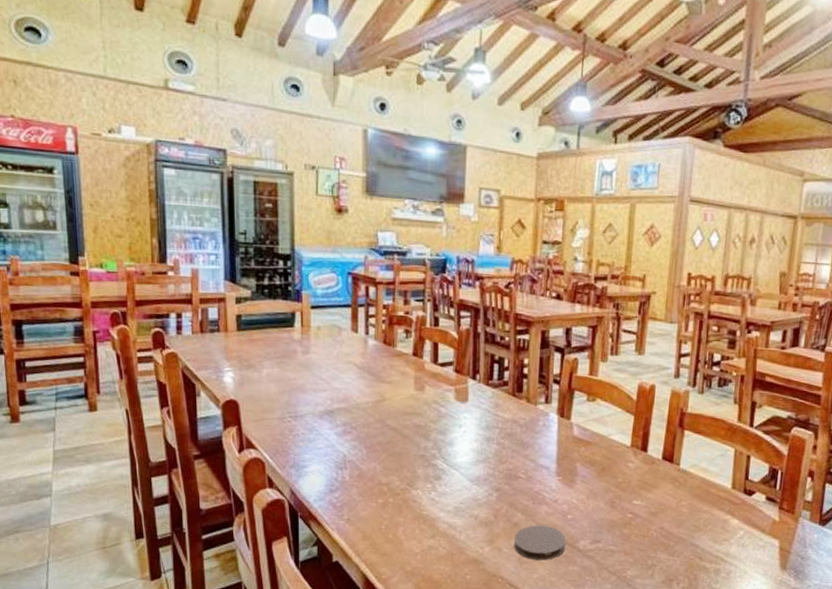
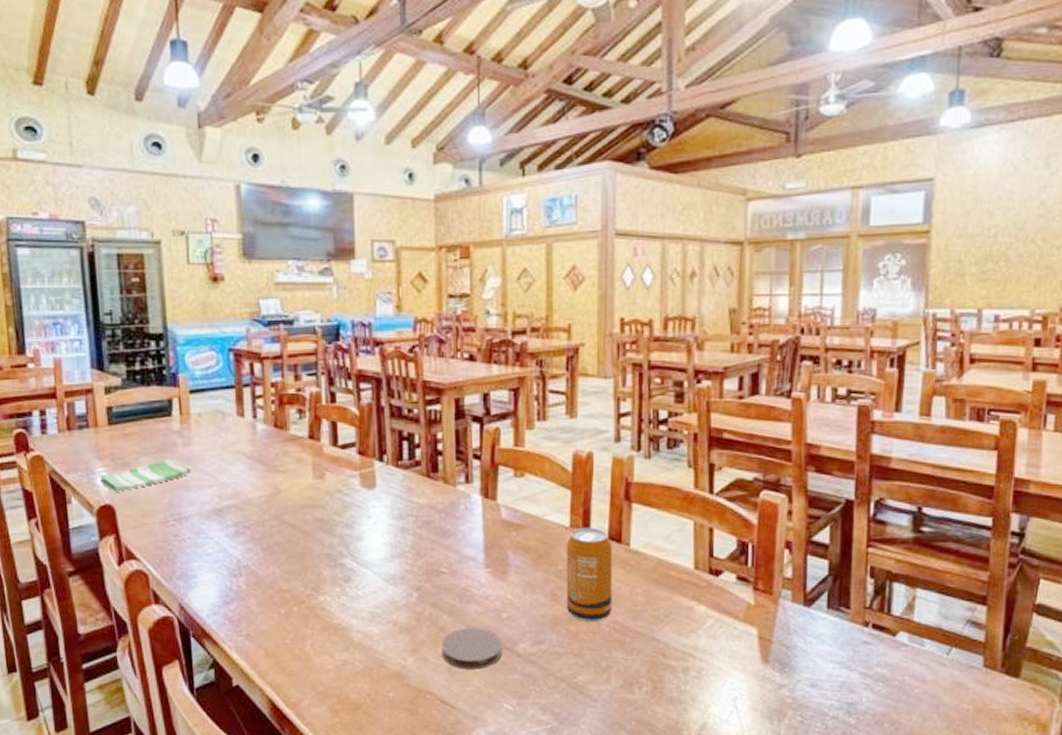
dish towel: none [226,364,309,390] -> present [98,459,192,492]
soda can: none [622,447,666,527] -> present [566,527,613,621]

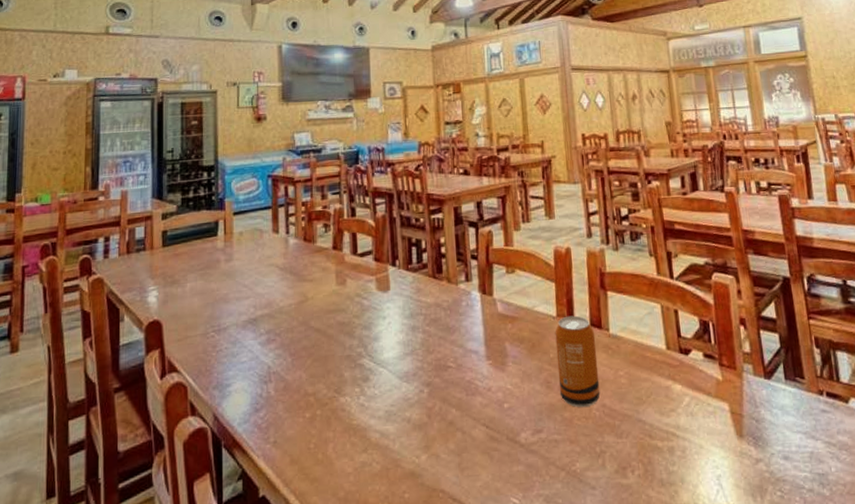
dish towel: present [98,459,192,492] -> none [150,274,232,308]
coaster: present [441,628,502,670] -> none [450,420,506,464]

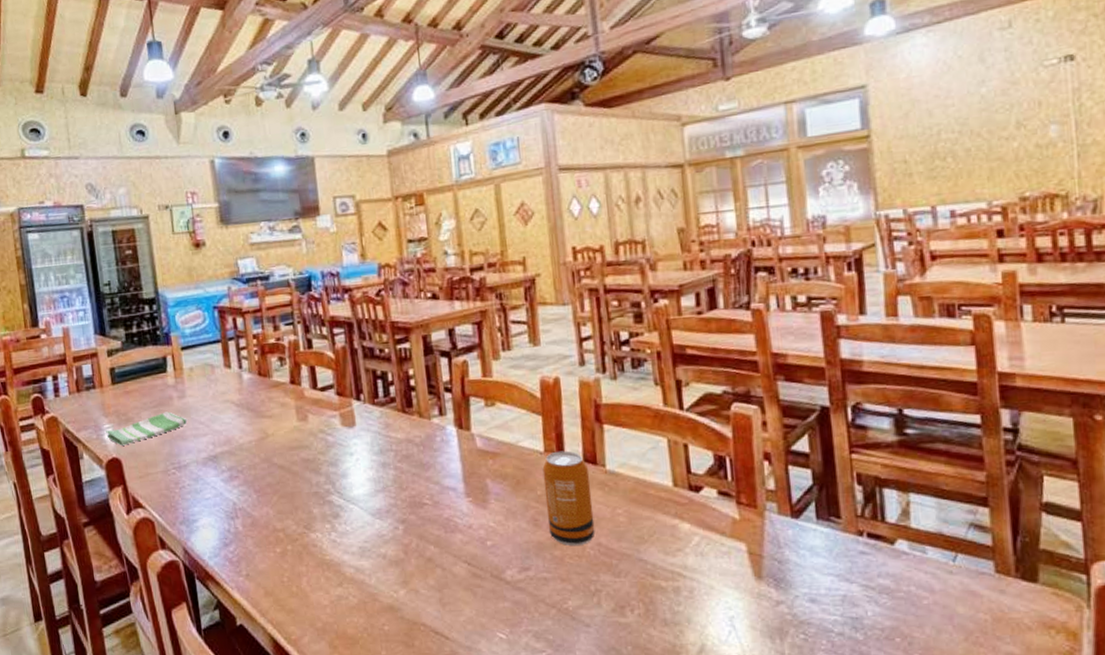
dish towel: none [150,274,232,308] -> present [106,411,188,446]

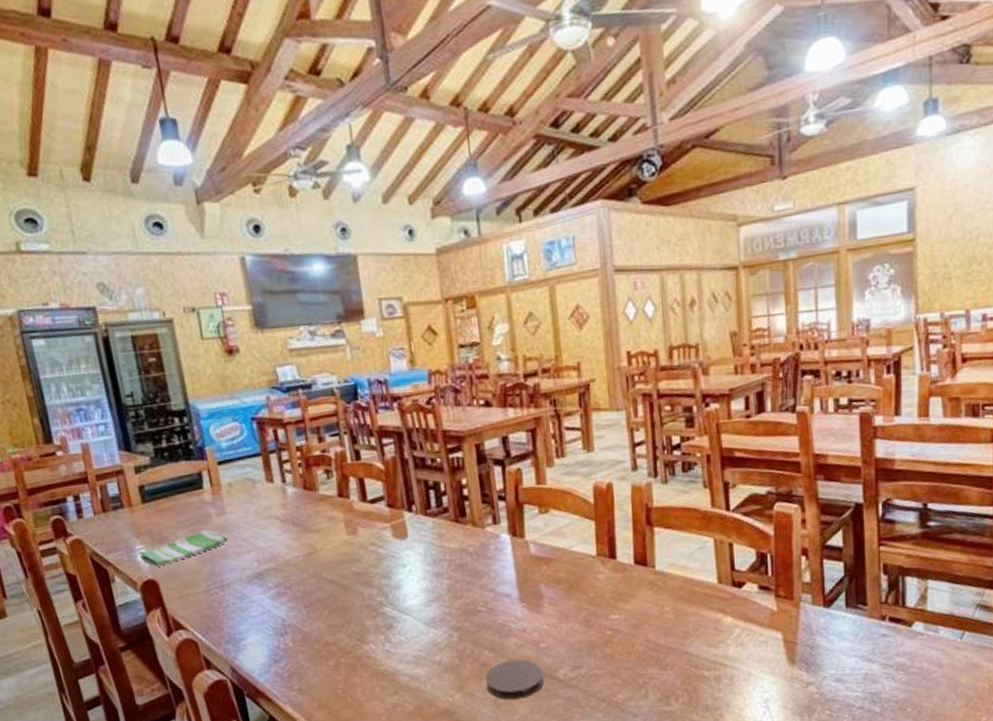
coaster: none [430,557,490,600] -> present [485,659,544,700]
soda can: present [542,450,595,545] -> none [594,553,644,643]

